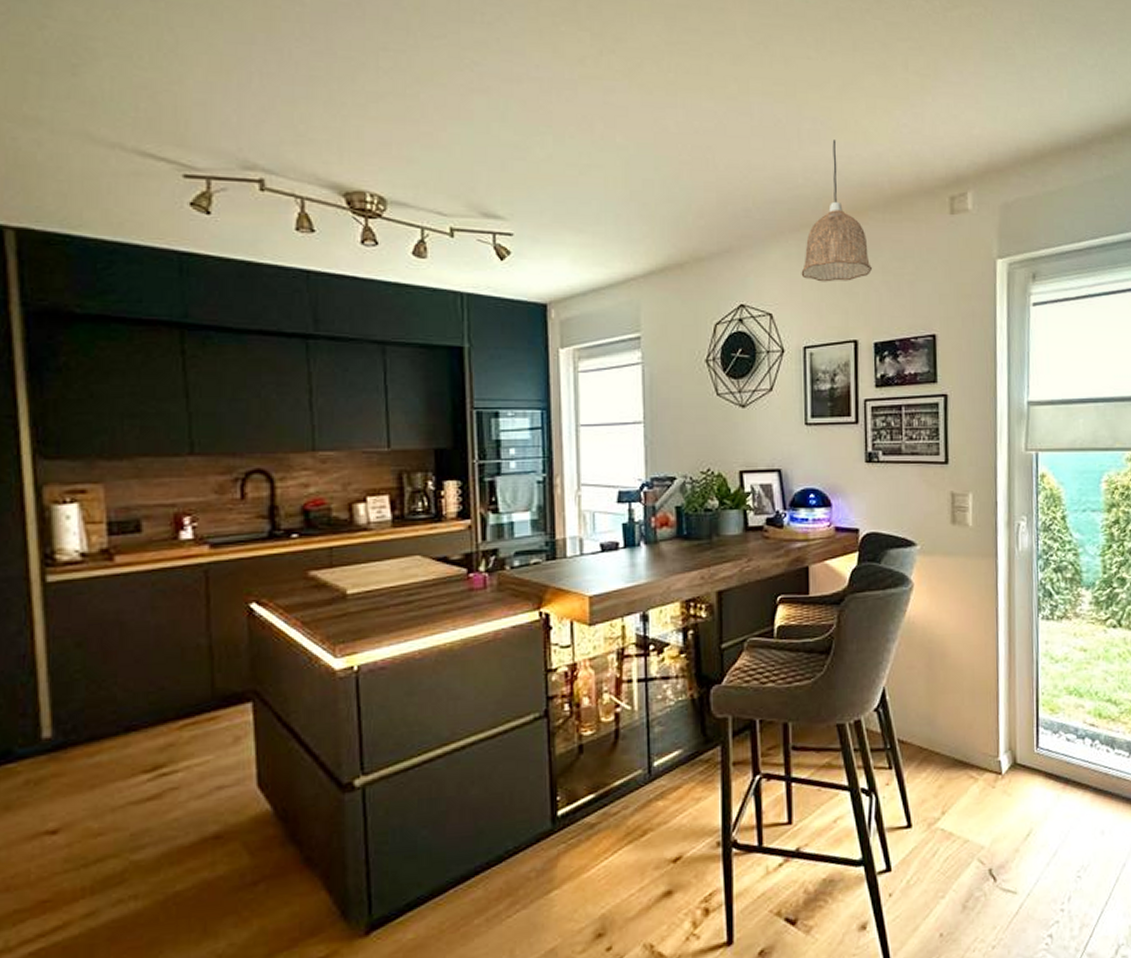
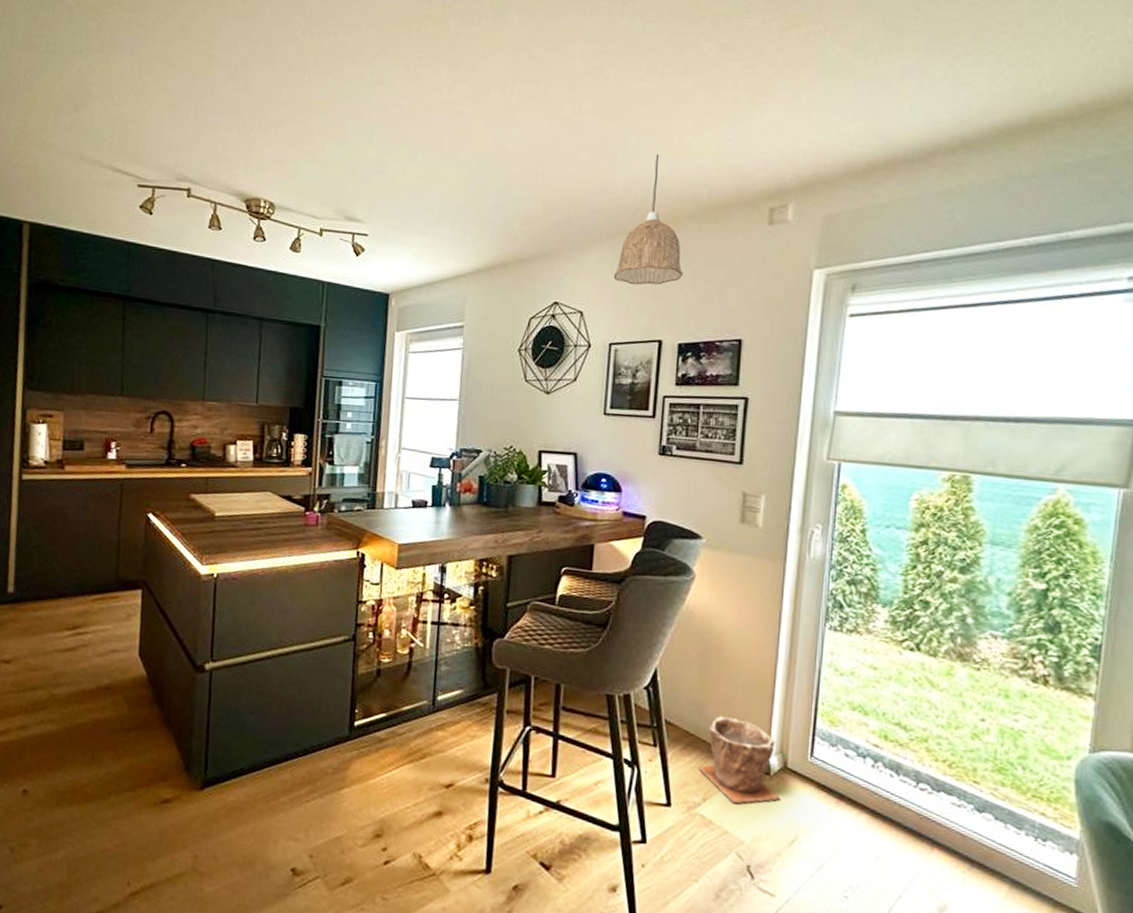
plant pot: none [934,724,1013,811] -> present [698,716,780,804]

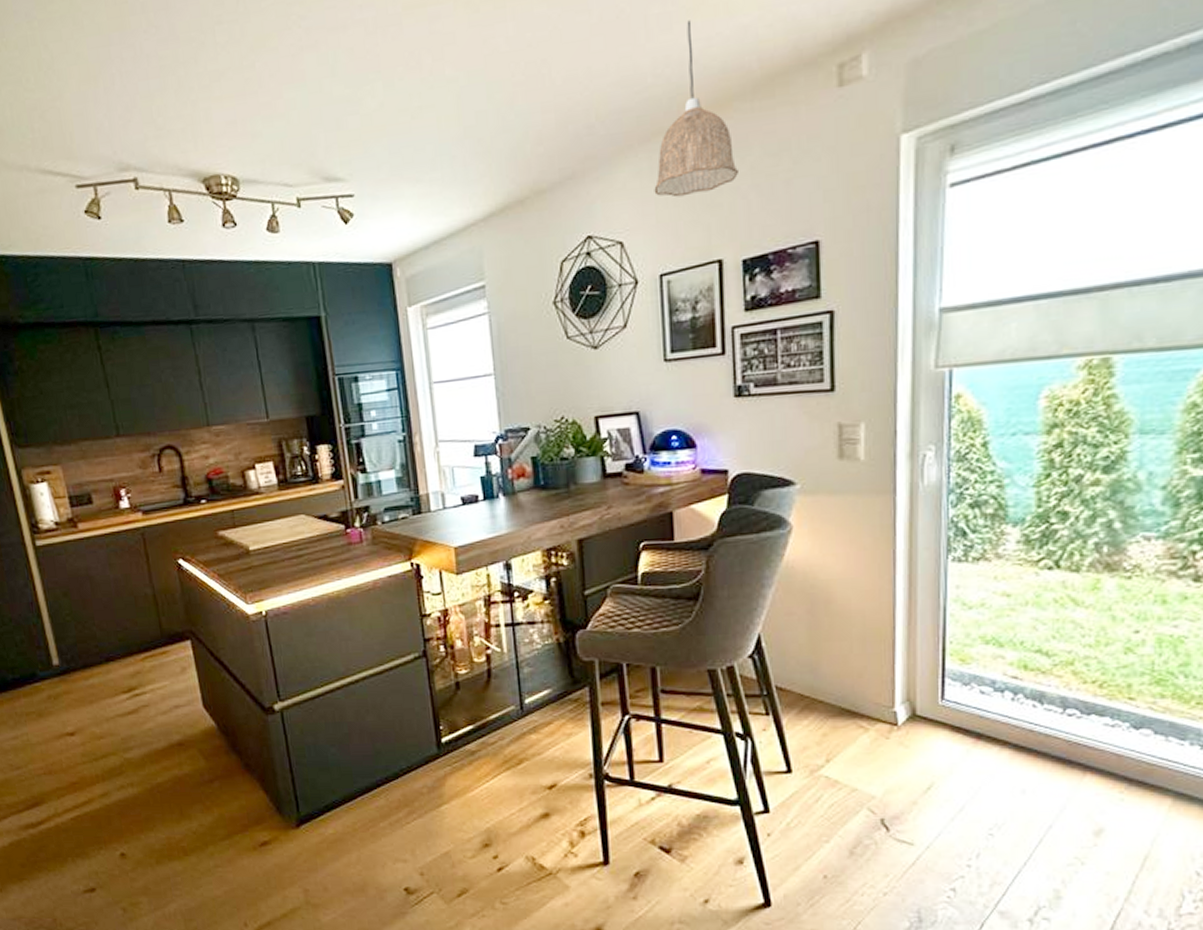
plant pot: present [698,716,780,804] -> none [817,672,911,760]

